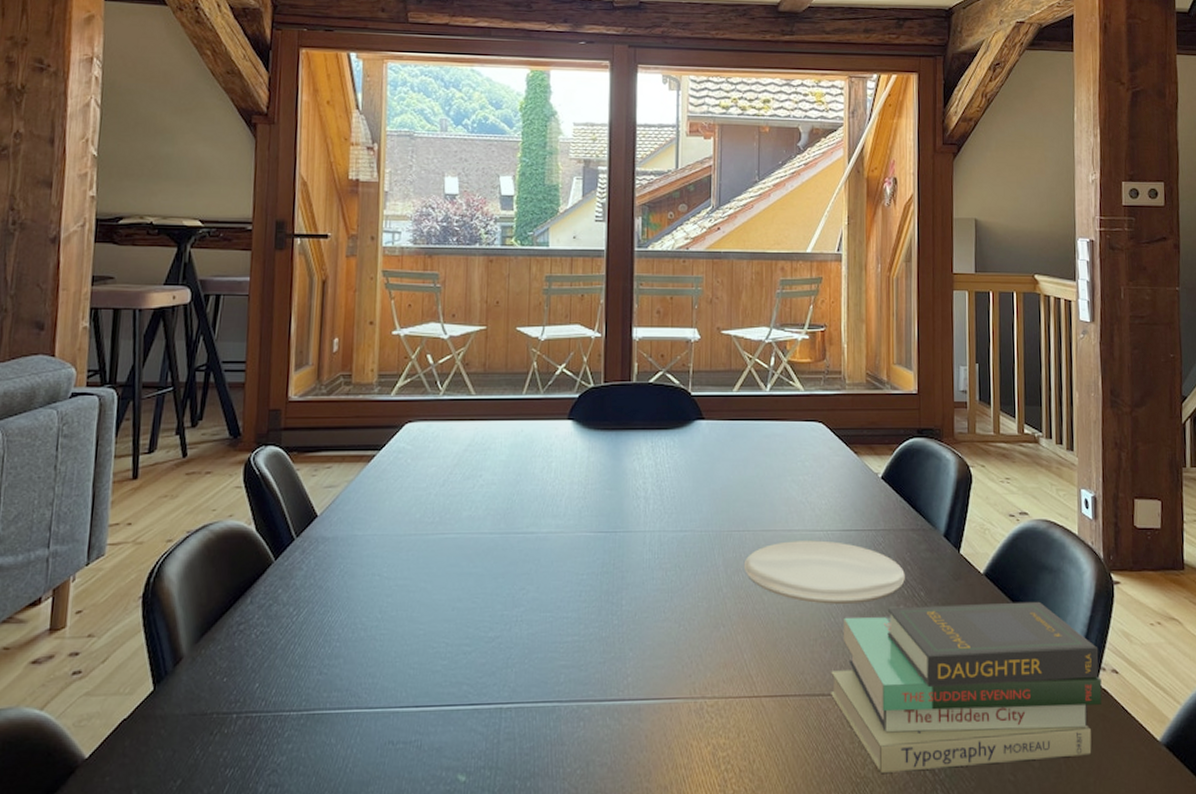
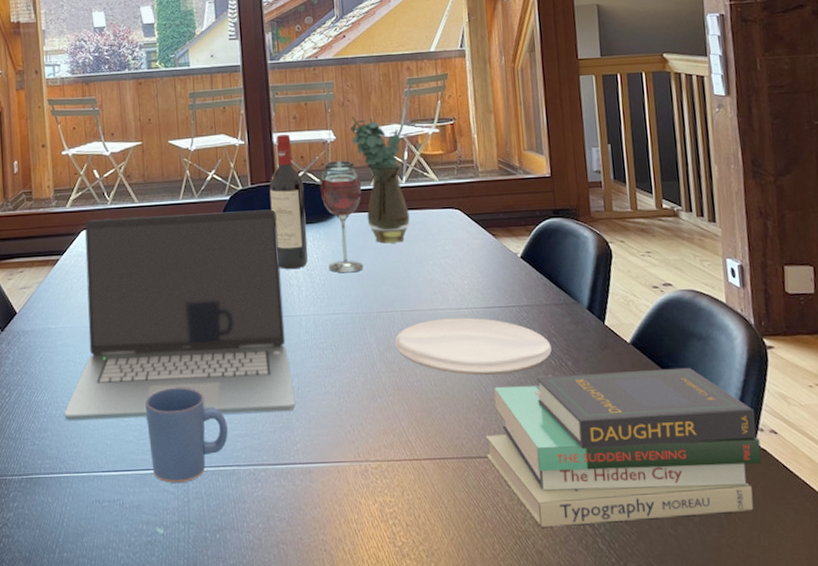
laptop: none [361,411,630,647] -> present [64,209,296,421]
mug: none [458,609,552,721] -> present [144,387,228,483]
wine bottle: none [623,330,661,478] -> present [269,134,309,269]
wineglass: none [678,362,723,486] -> present [320,160,363,273]
vase: none [717,315,771,456] -> present [351,116,410,244]

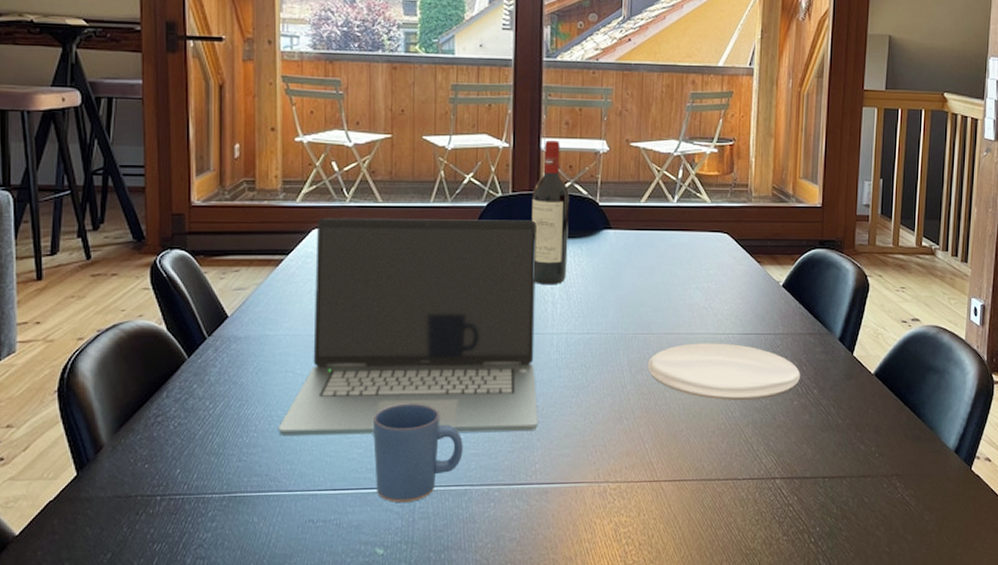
wineglass: present [320,160,363,273] -> none [586,173,631,292]
vase: present [351,116,410,244] -> none [626,127,678,264]
books: present [485,367,762,527] -> none [726,398,975,546]

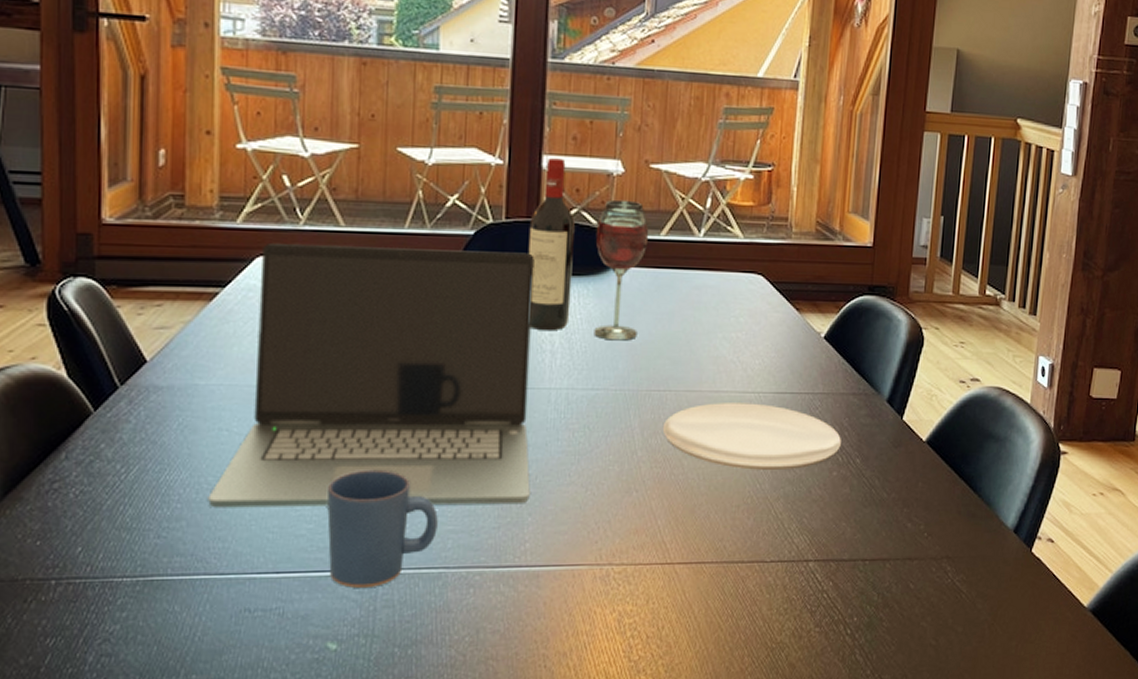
wineglass: none [586,173,631,292] -> present [594,199,649,341]

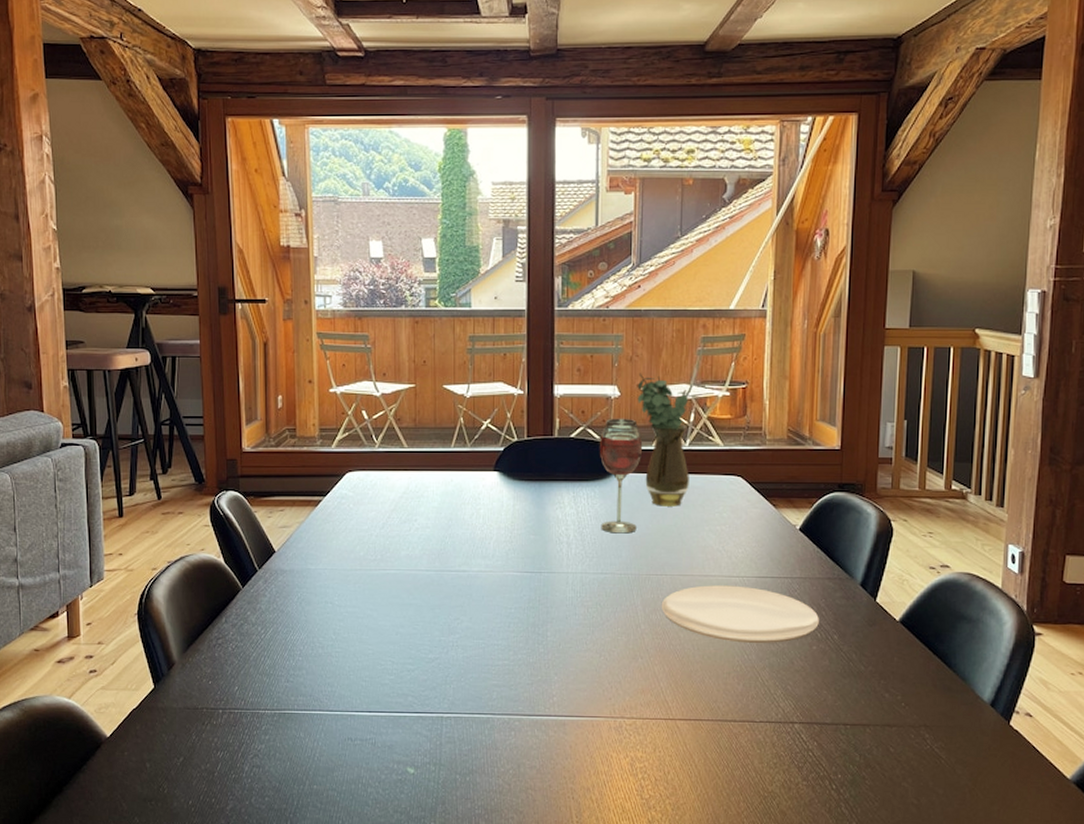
laptop: present [208,244,534,508] -> none [320,463,555,665]
mug: present [326,469,438,588] -> none [402,635,485,726]
wine bottle: present [528,158,575,330] -> none [546,387,582,525]
vase: none [644,146,706,309] -> present [637,373,689,506]

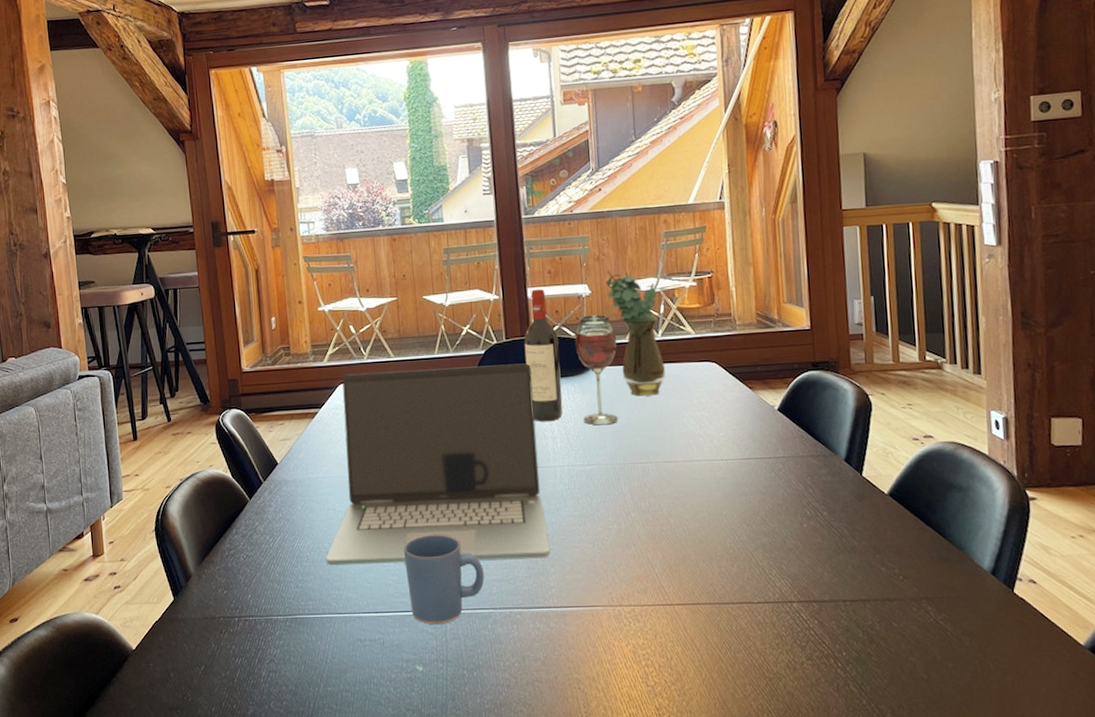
laptop: none [320,463,555,665] -> present [325,363,550,566]
mug: none [402,635,485,726] -> present [403,534,484,624]
wine bottle: none [546,387,582,525] -> present [524,289,563,421]
plate: present [661,585,819,643] -> none [648,468,807,525]

